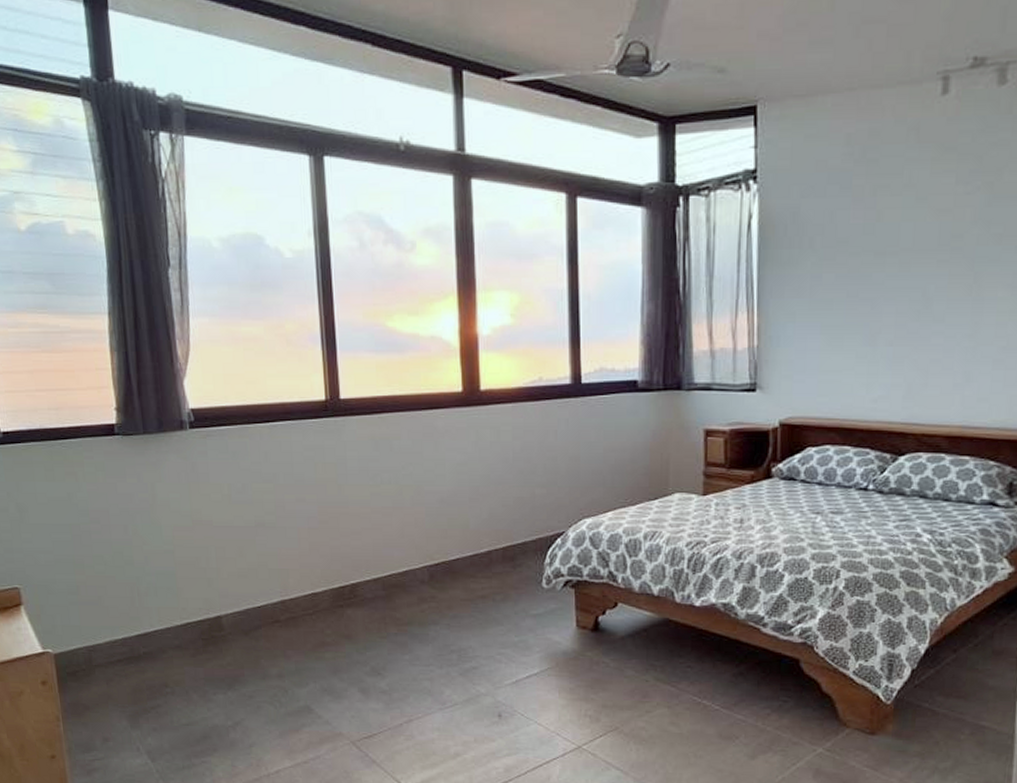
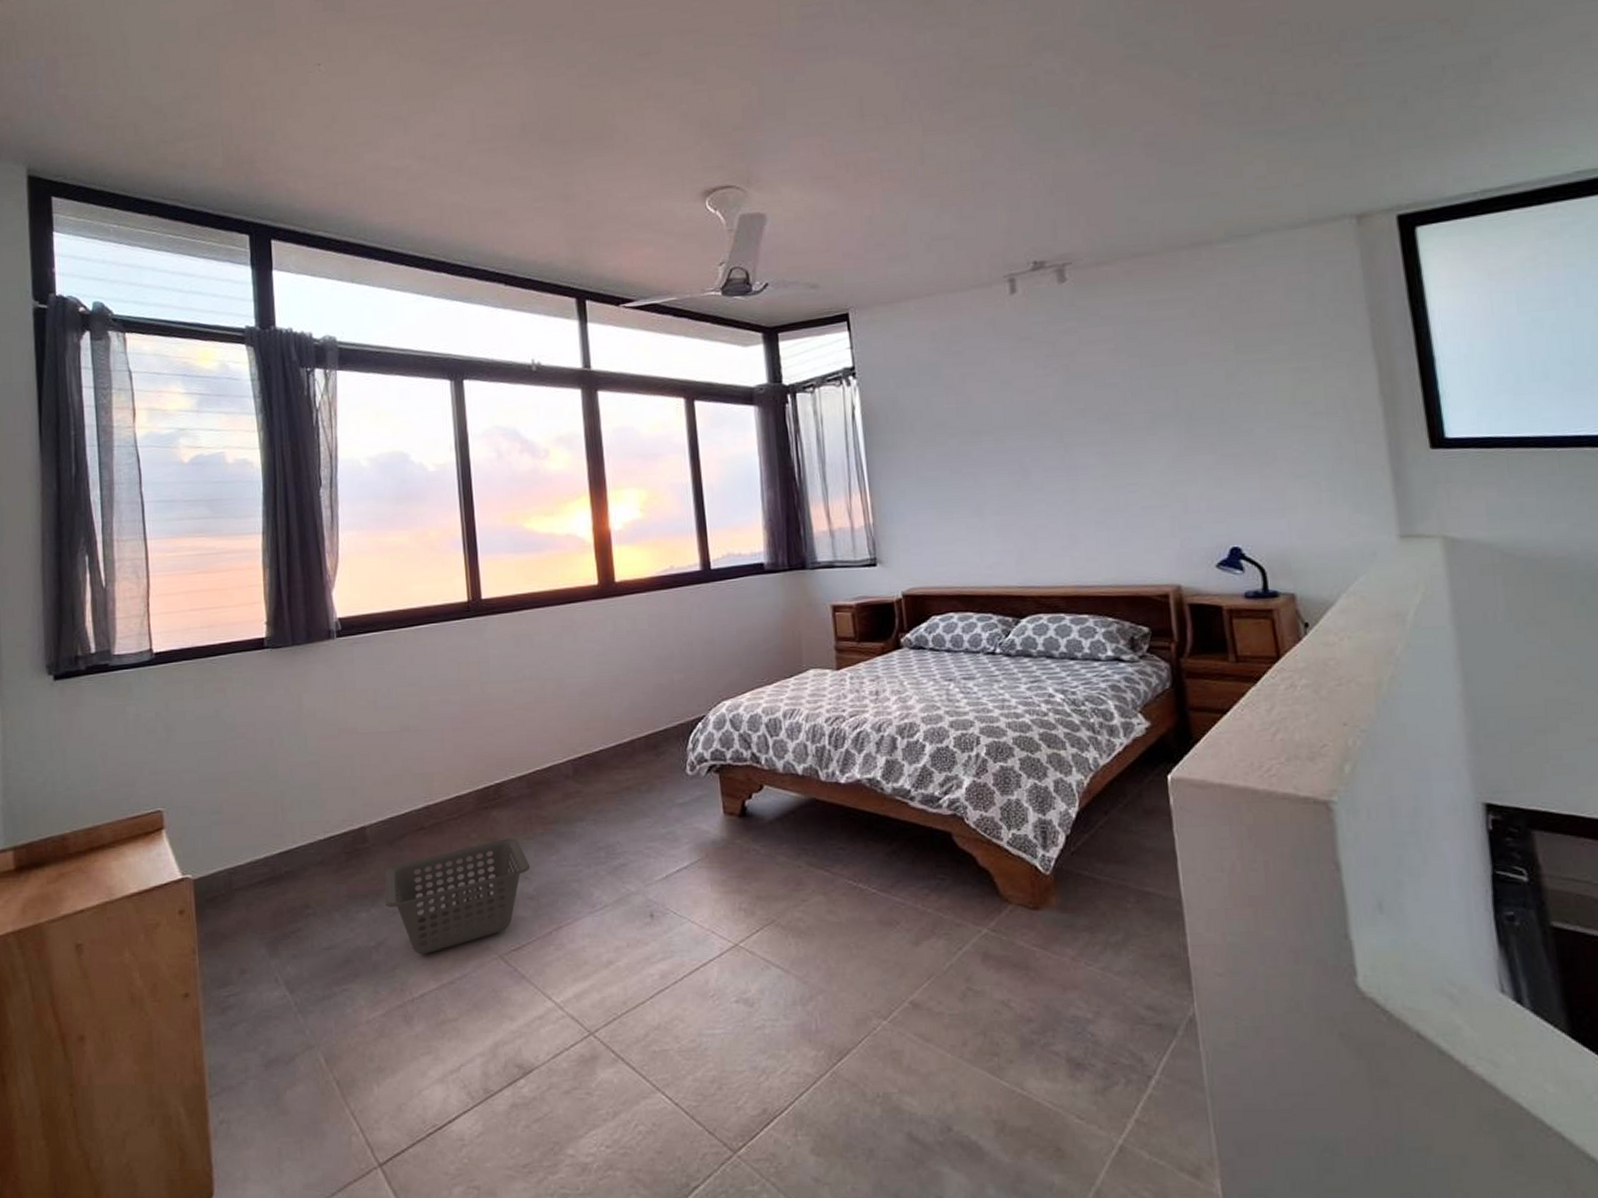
laundry basket: none [241,636,384,736] -> present [384,838,531,955]

